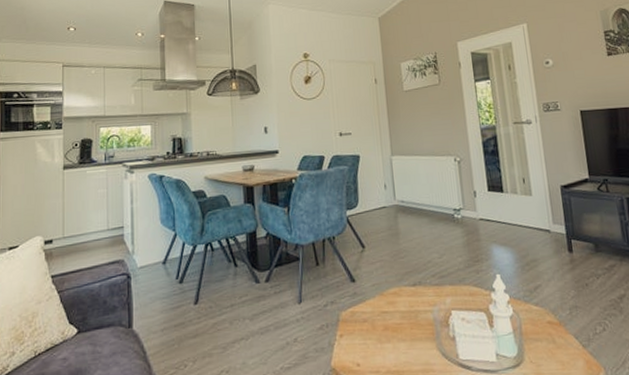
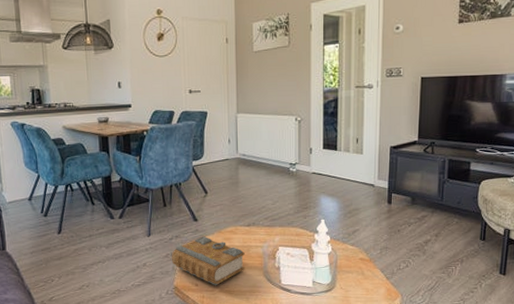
book: none [326,300,415,366] -> present [171,236,245,286]

